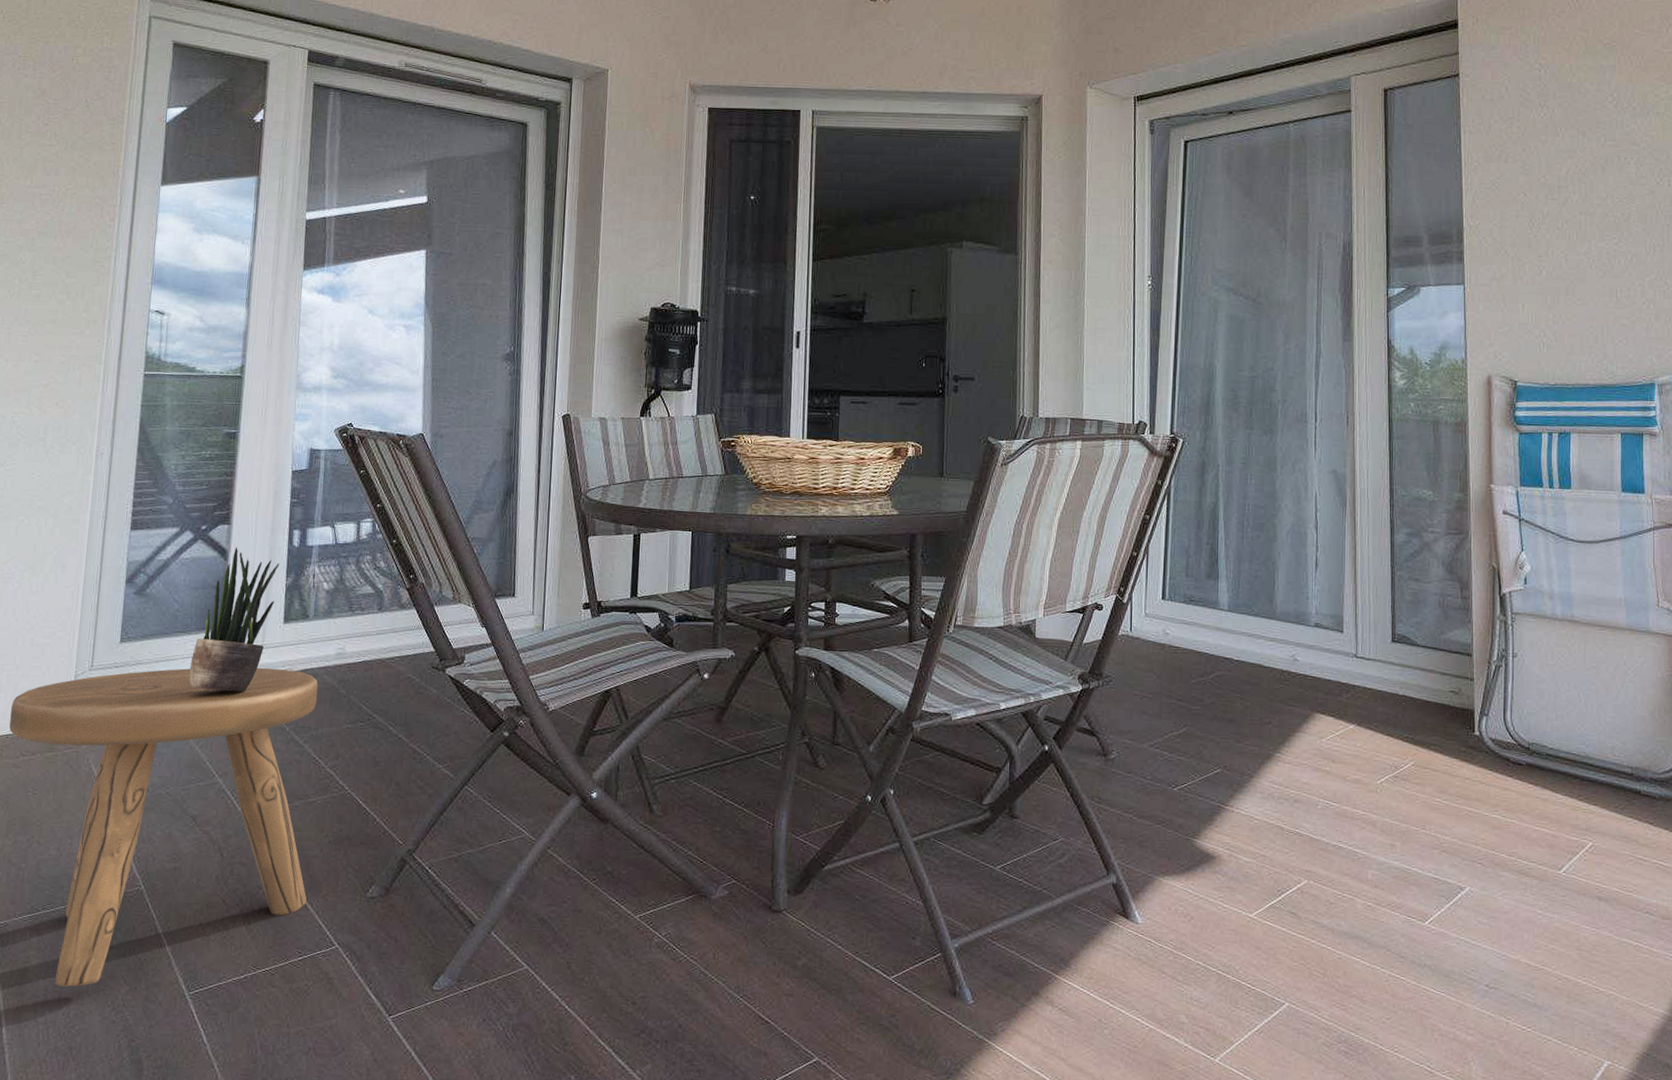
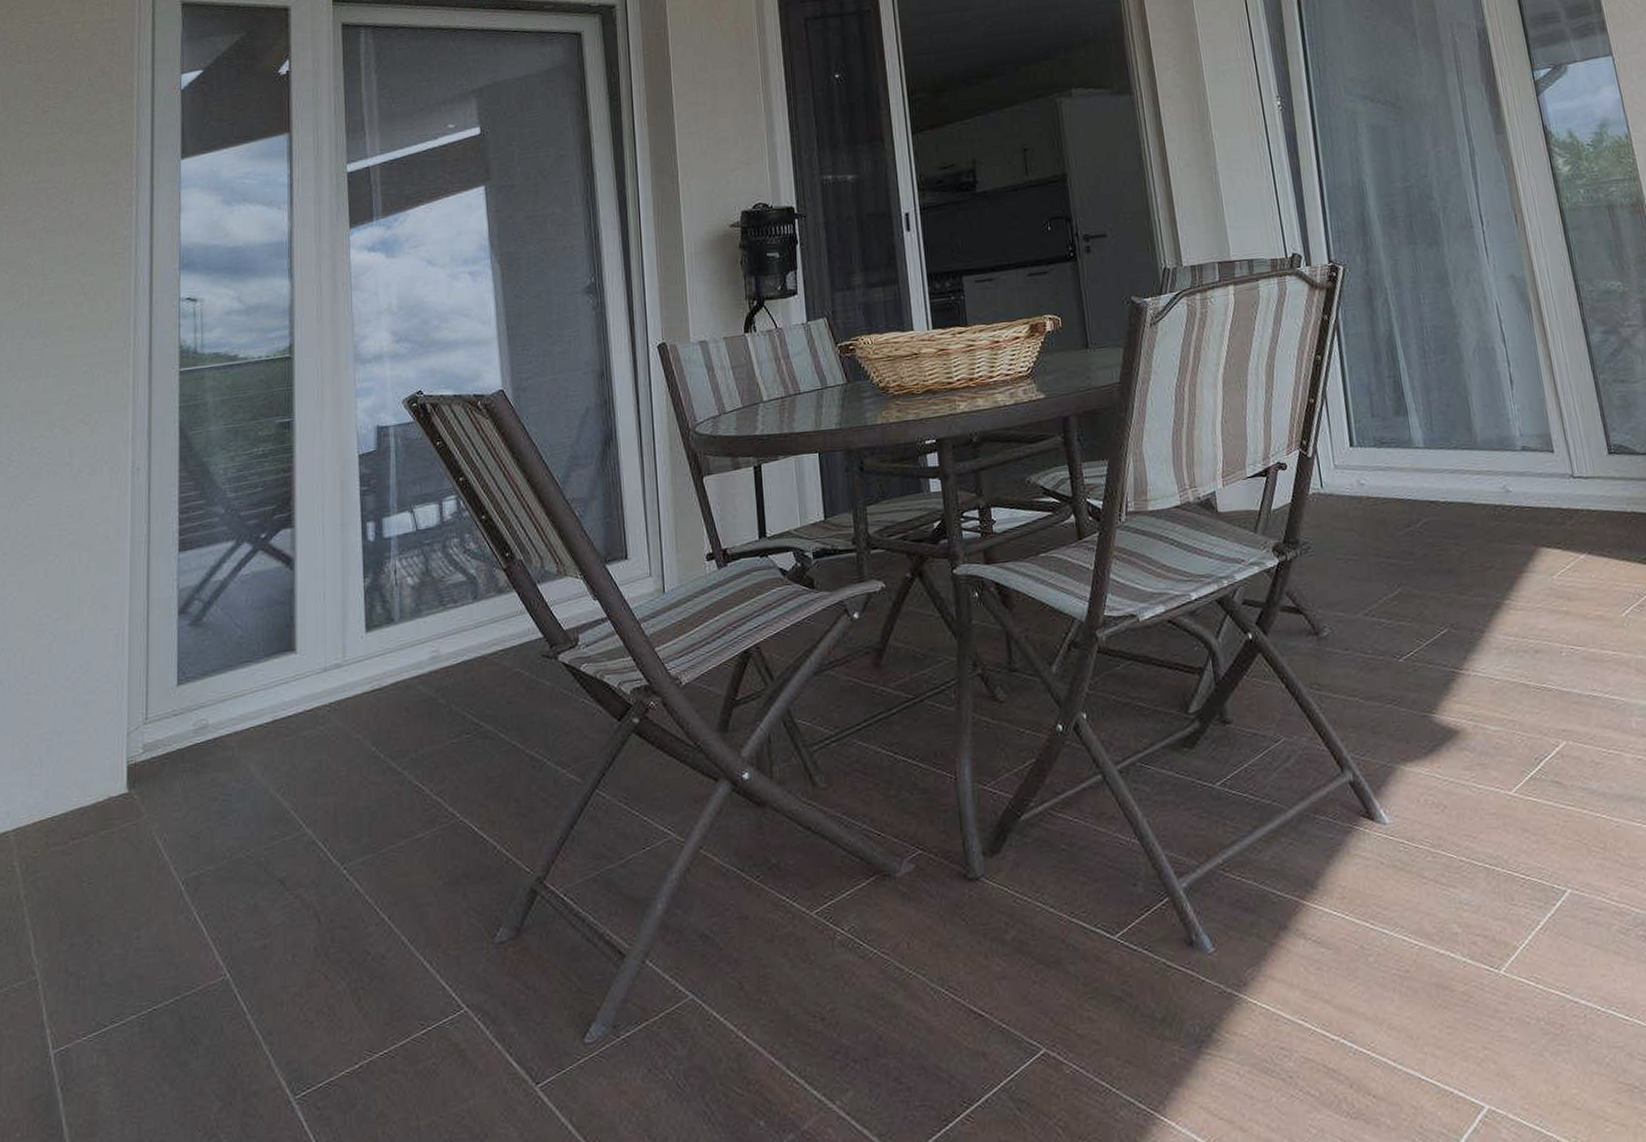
stool: present [9,667,319,987] -> none [54,685,425,1116]
potted plant: present [189,547,280,692] -> none [261,552,354,726]

